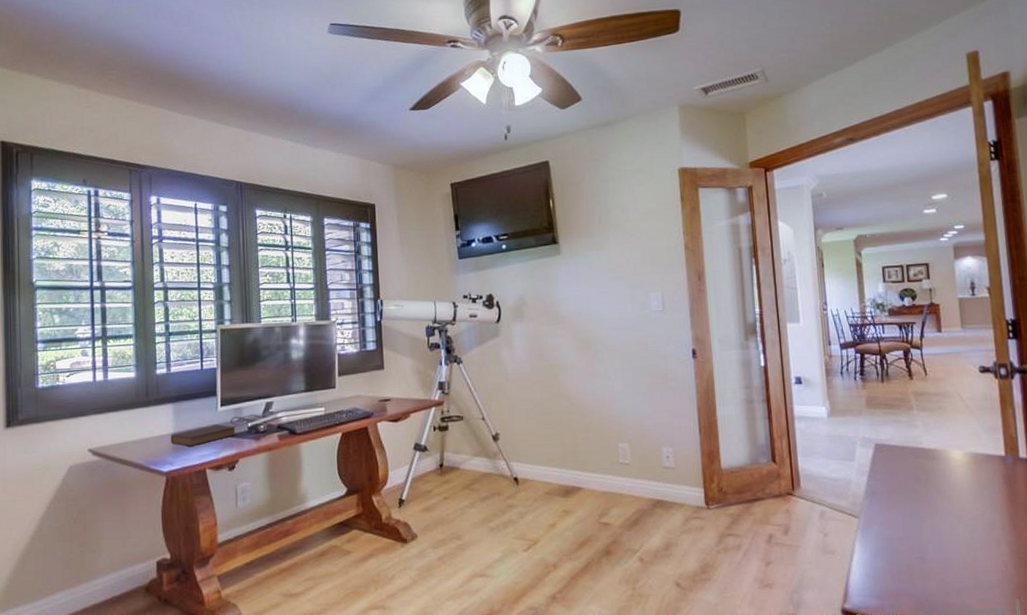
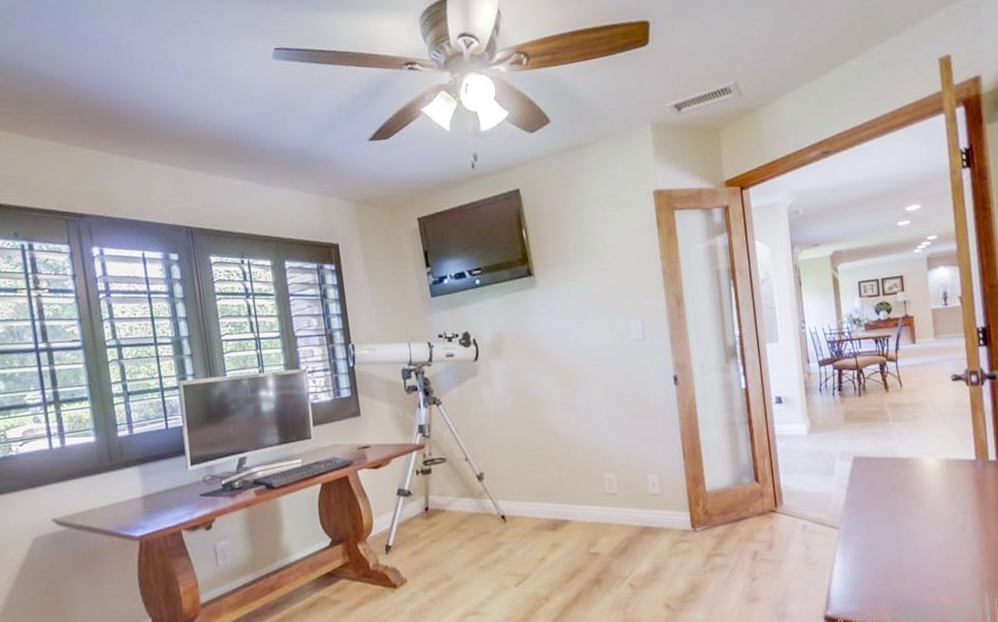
book: present [170,424,236,447] -> none [139,484,210,509]

